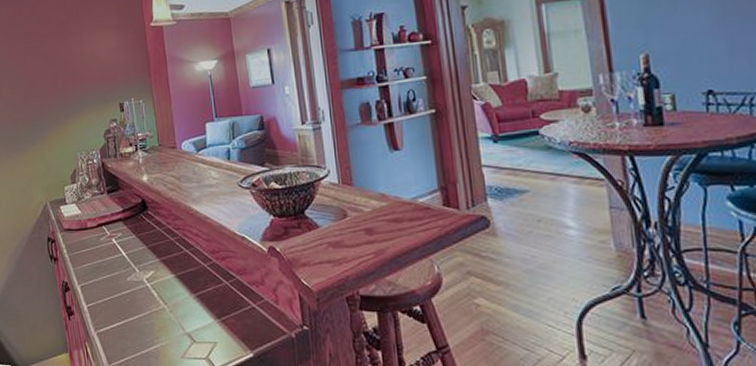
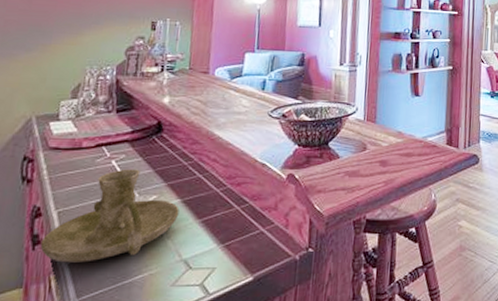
candle holder: none [73,246,175,332] -> present [40,169,180,263]

